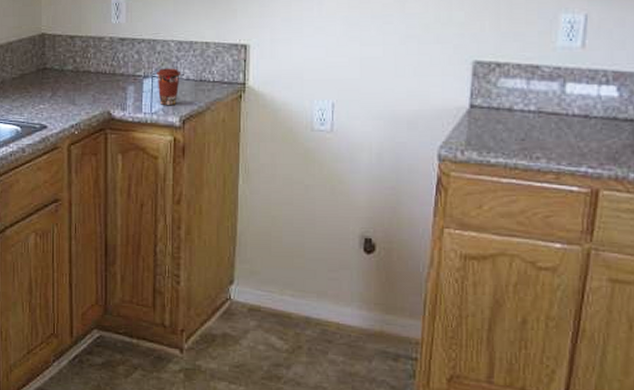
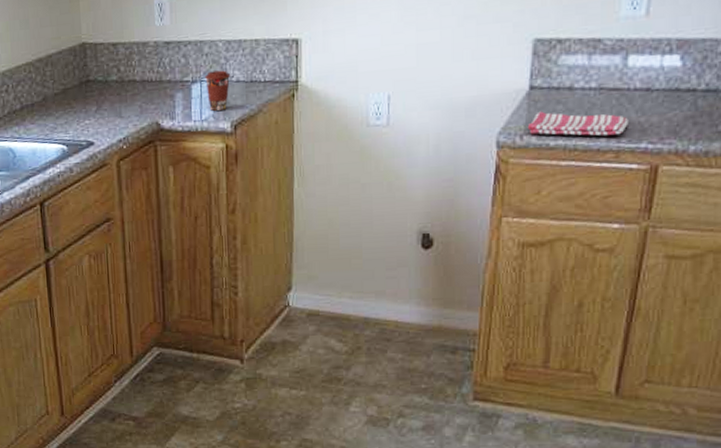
dish towel: none [468,129,568,158] -> present [527,111,629,136]

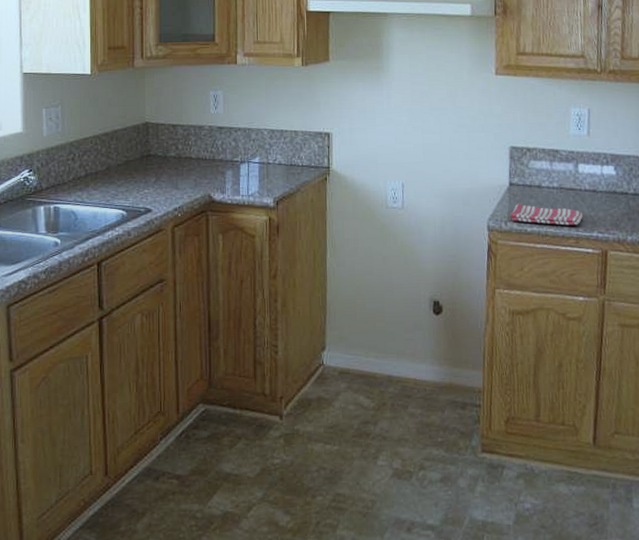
coffee cup: present [205,70,231,111] -> none [252,154,274,188]

